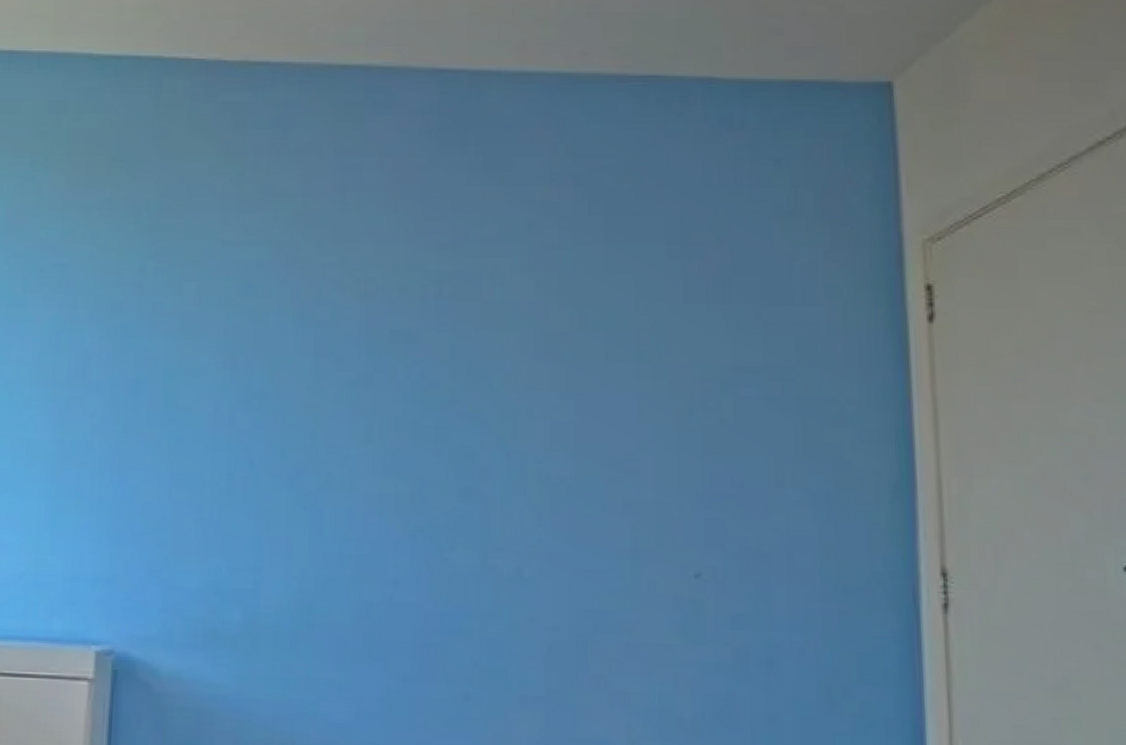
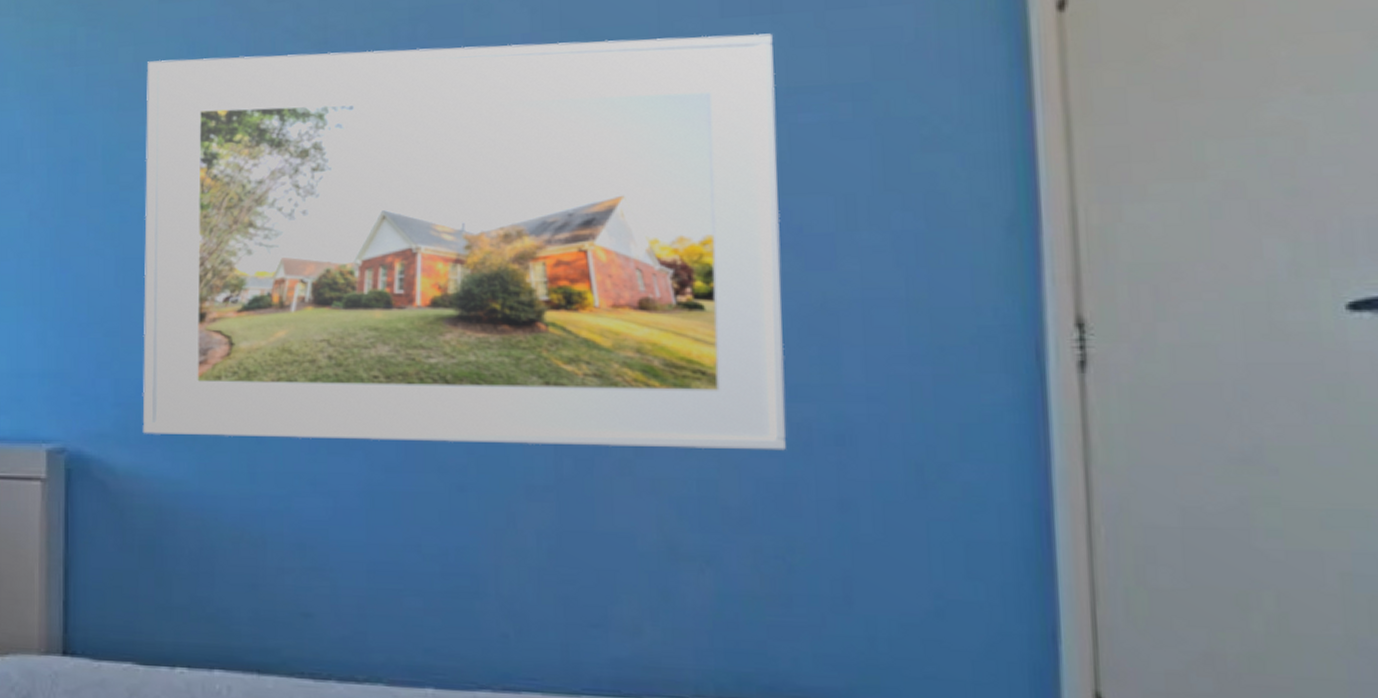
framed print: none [186,296,729,671] -> present [142,33,787,451]

